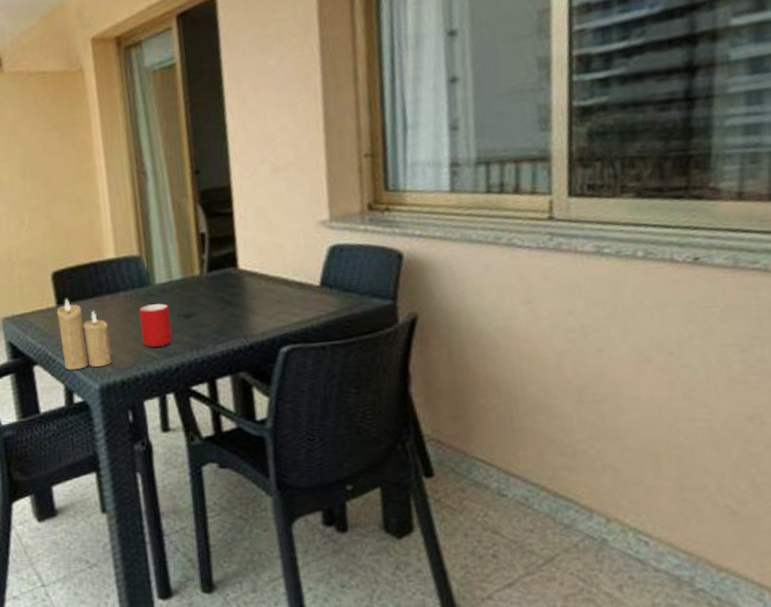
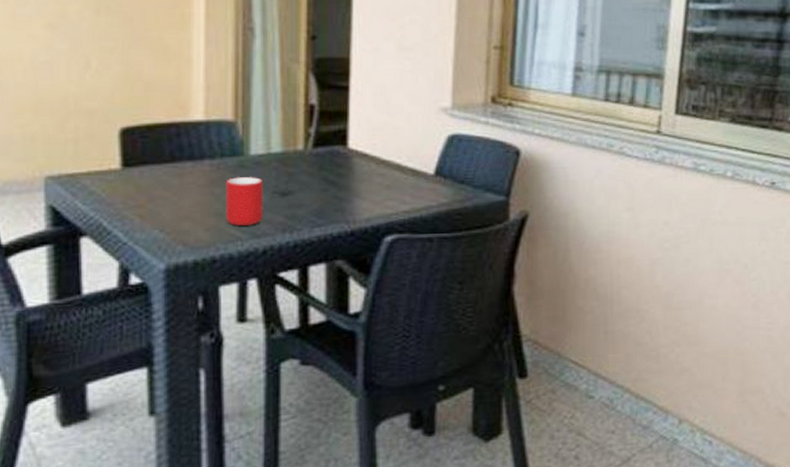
candle: present [56,299,112,370] -> none [120,161,186,245]

